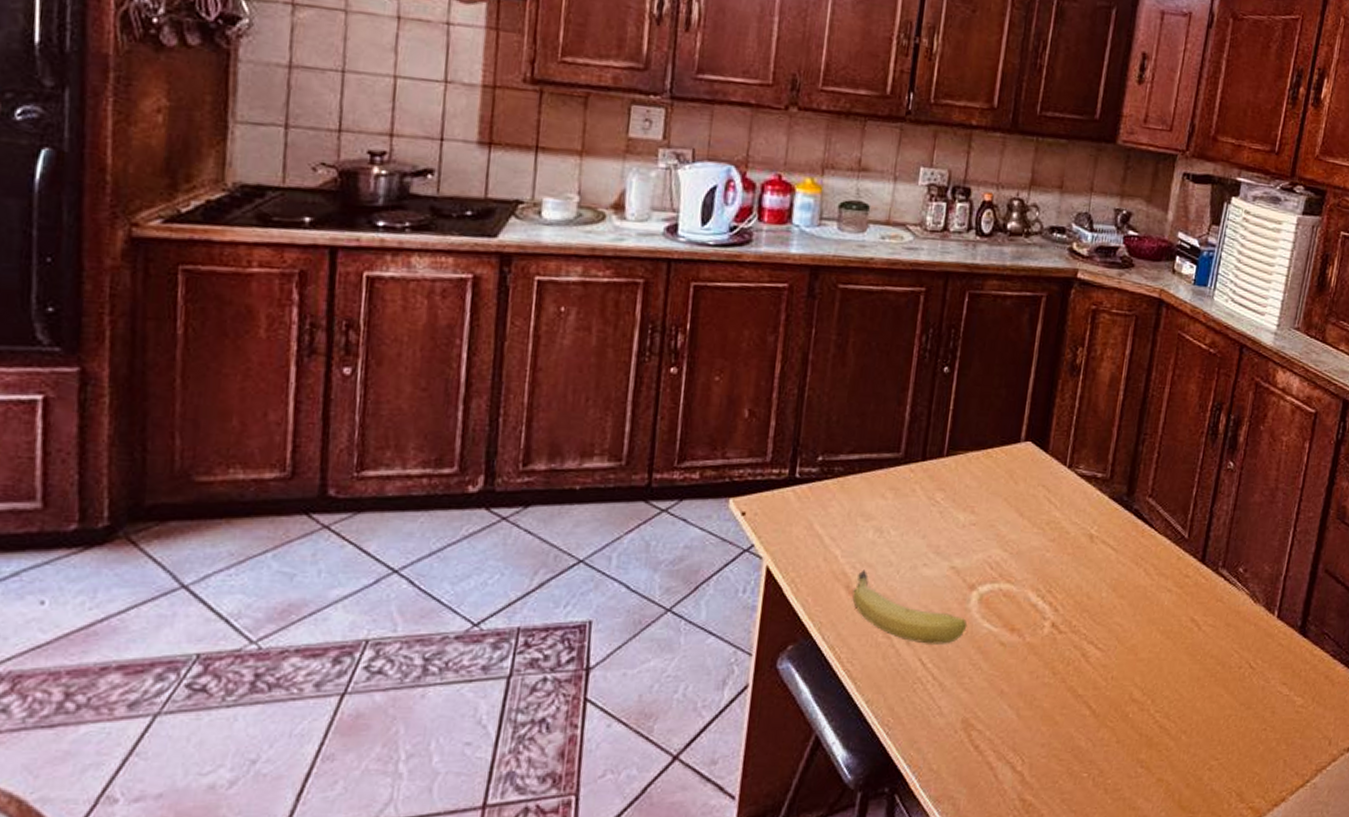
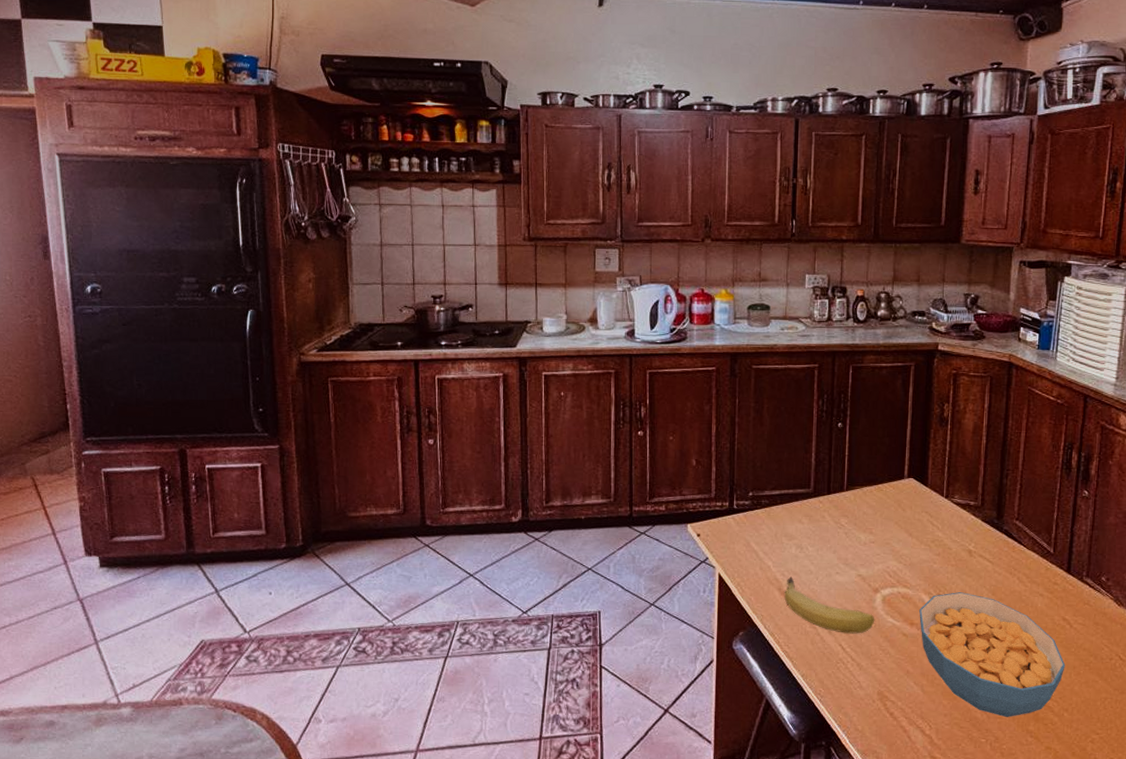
cereal bowl: none [1022,588,1189,745] -> present [919,592,1066,718]

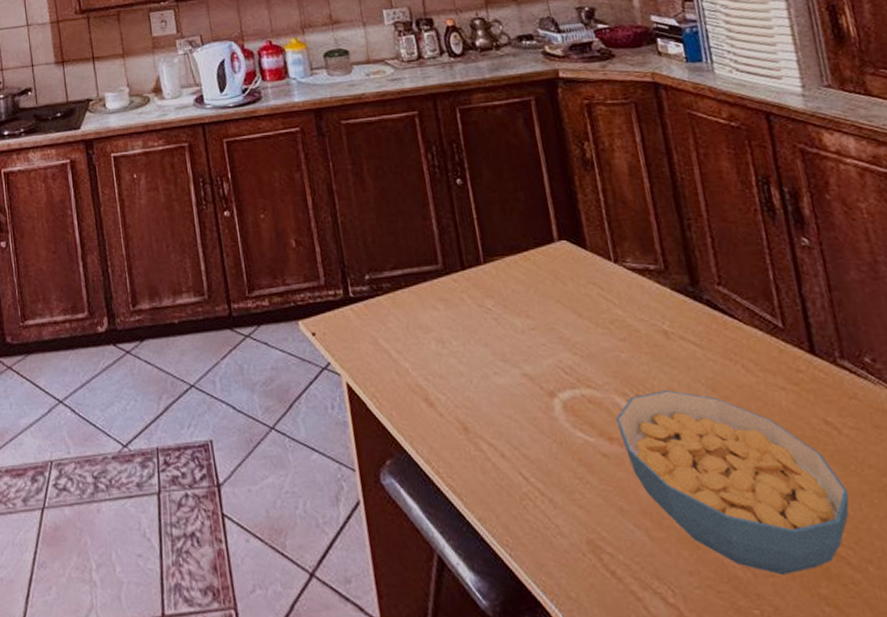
fruit: present [784,576,875,634] -> none [433,381,560,457]

